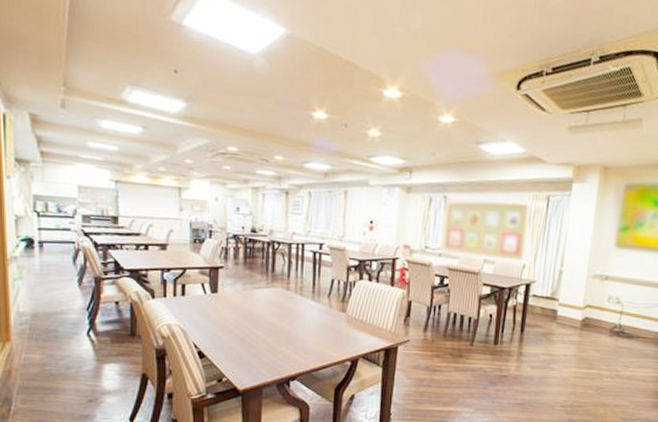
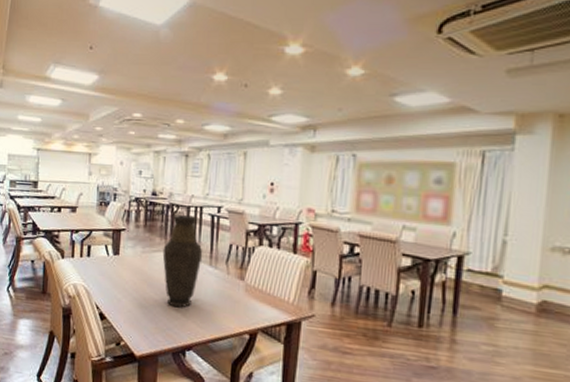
vase: none [264,252,306,341] -> present [162,215,203,308]

